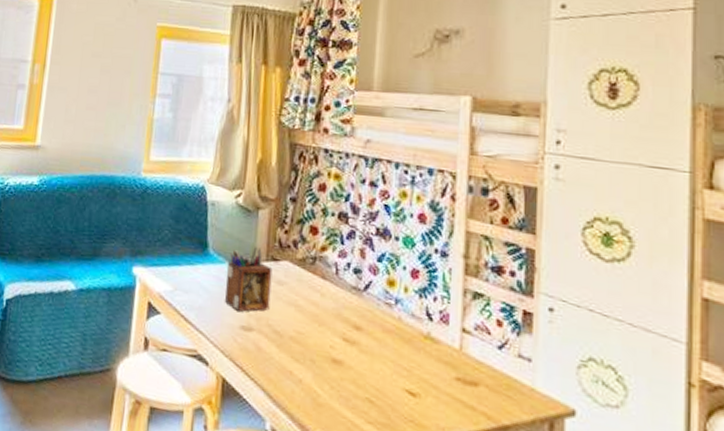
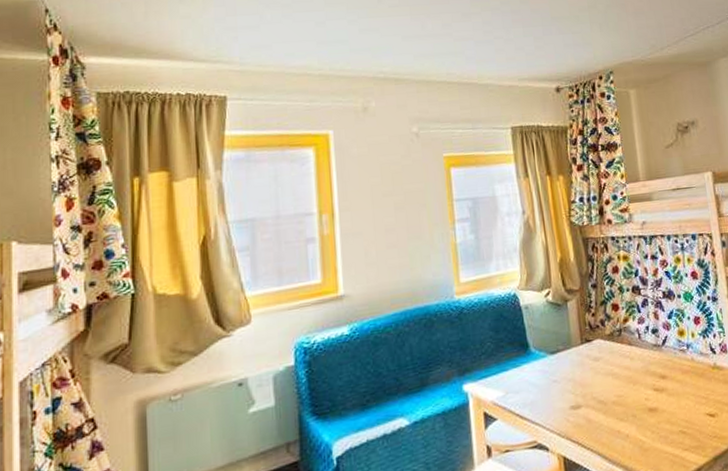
desk organizer: present [225,247,273,312] -> none [548,334,592,395]

